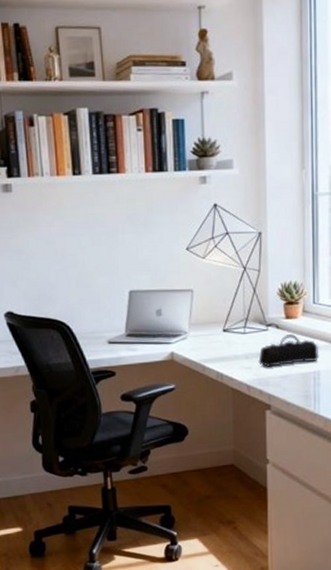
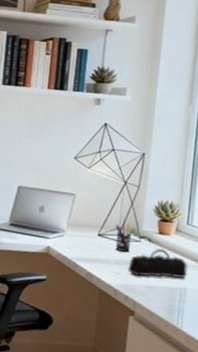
pen holder: none [239,312,261,344] -> present [115,222,135,252]

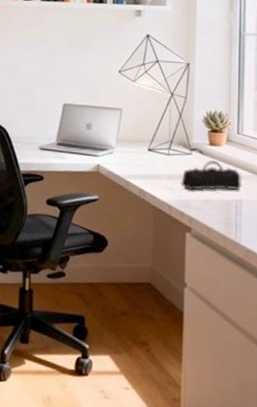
pen holder: present [115,222,135,252] -> none [164,135,185,166]

